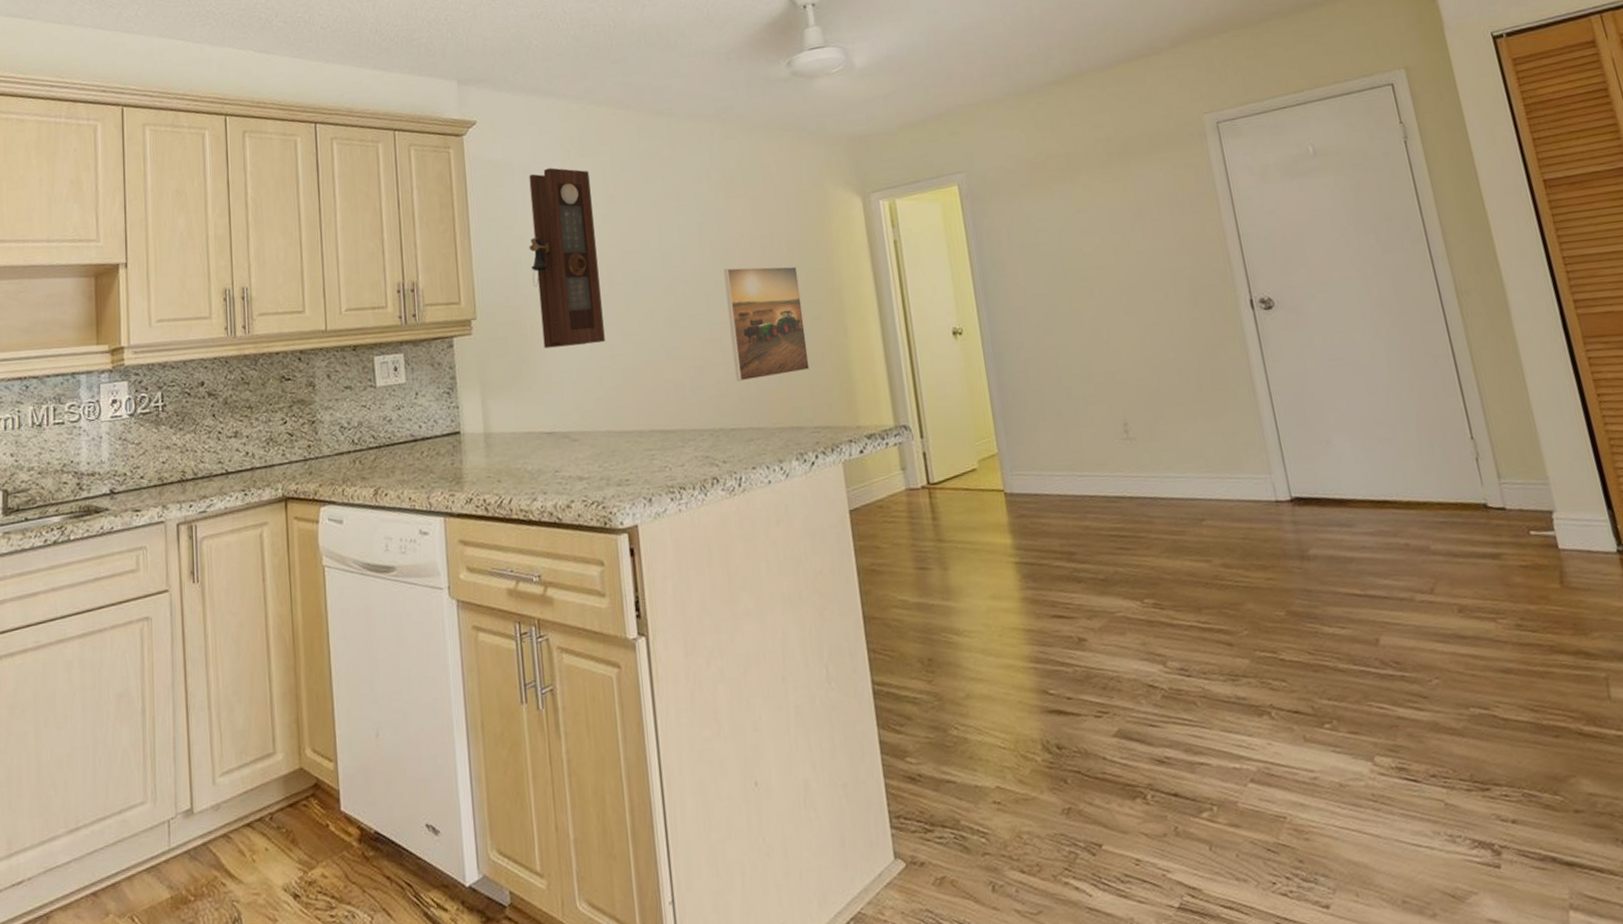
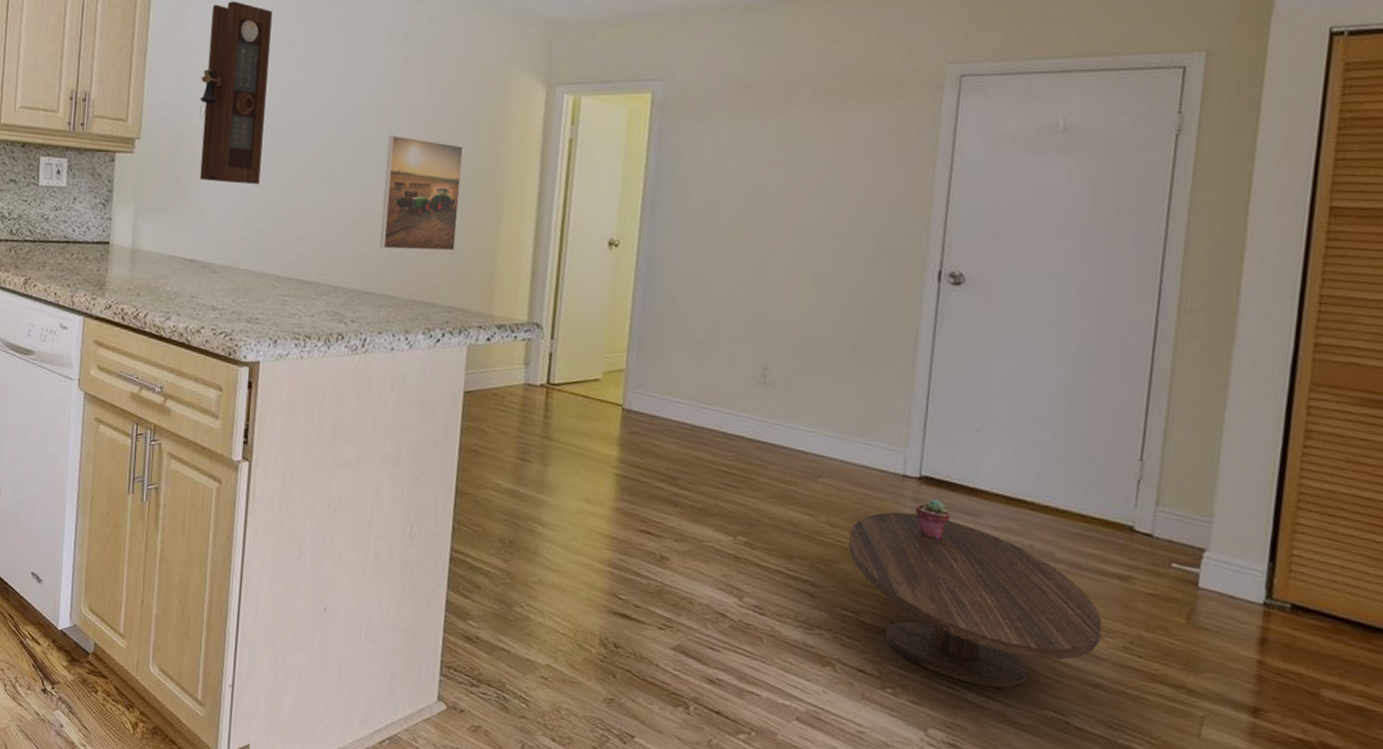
coffee table: none [1245,536,1496,699] -> present [848,512,1103,688]
potted succulent: none [1296,517,1330,558] -> present [916,498,951,539]

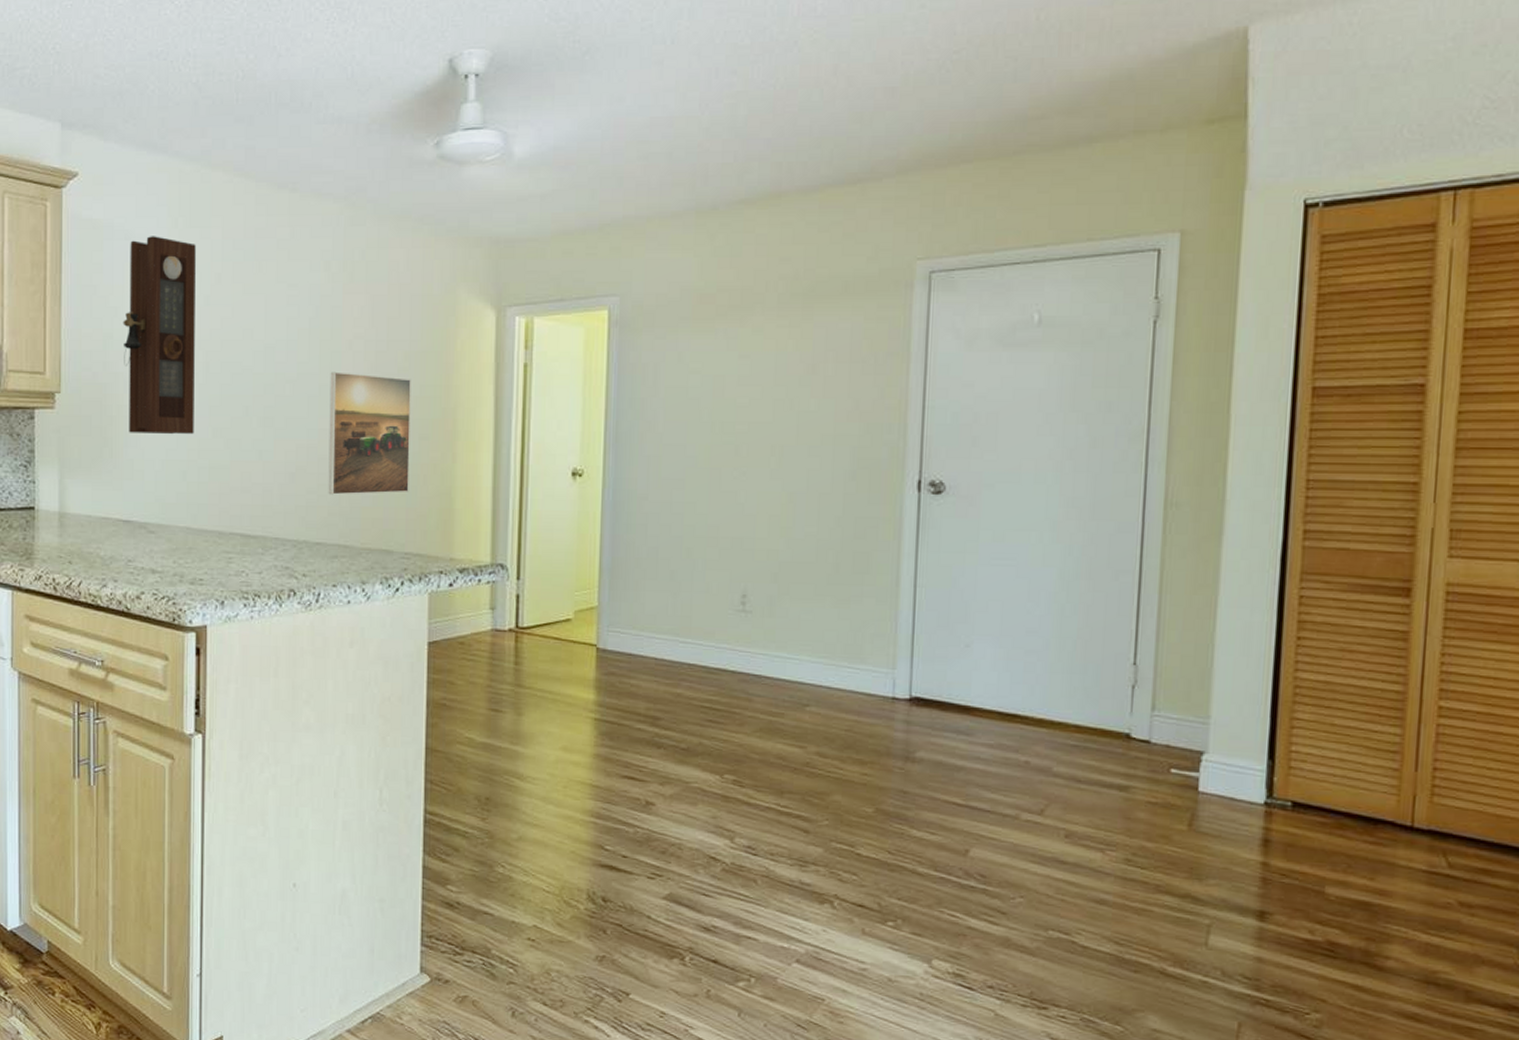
coffee table: present [848,512,1103,688] -> none [840,737,1104,912]
potted succulent: present [916,498,951,539] -> none [908,720,944,762]

